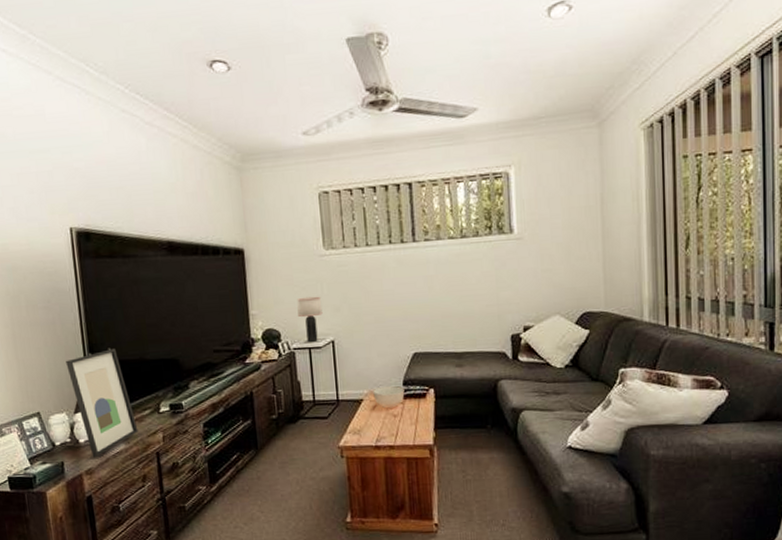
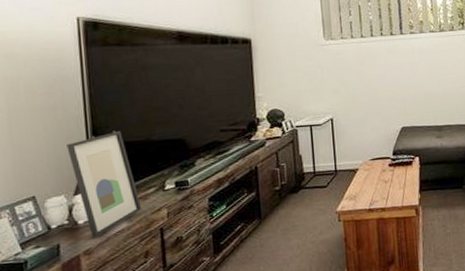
table lamp: present [297,296,323,343] -> none [299,80,323,121]
bowl: present [373,385,405,409] -> none [367,155,394,176]

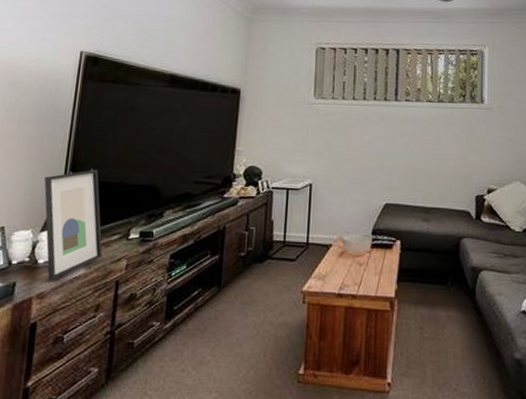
bowl: none [367,155,394,176] -> present [342,233,373,256]

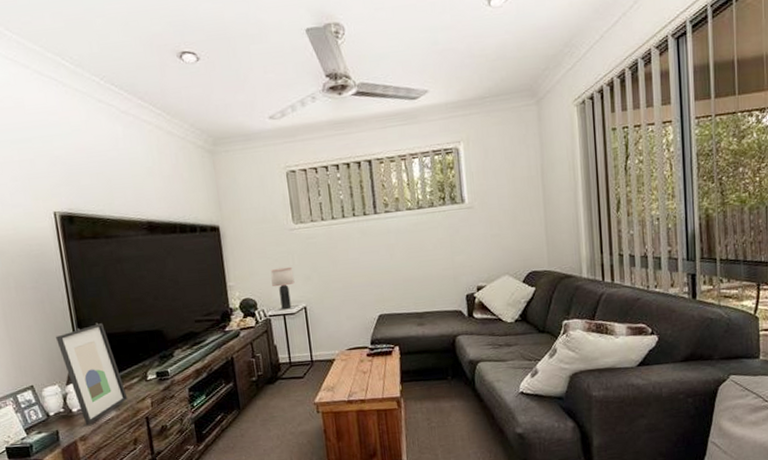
table lamp: none [281,139,306,184] -> present [270,266,295,310]
bowl: present [342,233,373,256] -> none [343,345,373,367]

